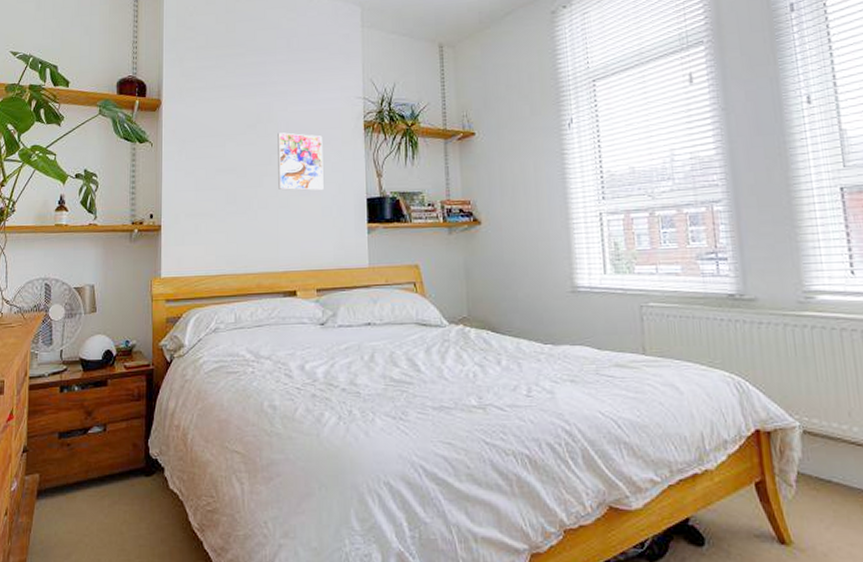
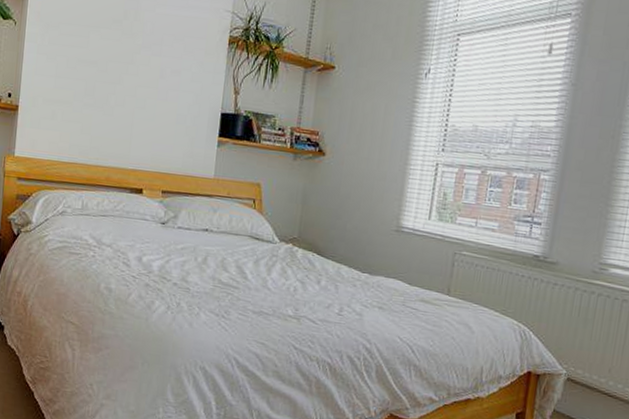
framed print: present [278,132,324,191] -> none [137,33,187,97]

